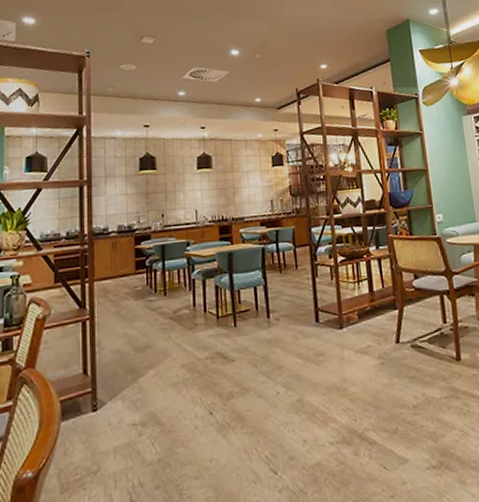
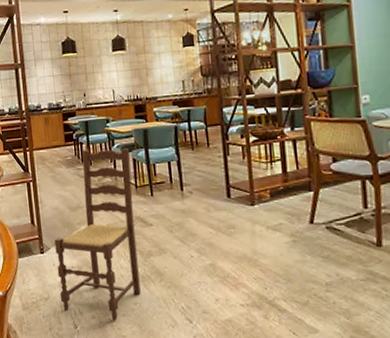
dining chair: none [113,274,218,487] -> present [54,148,141,320]

